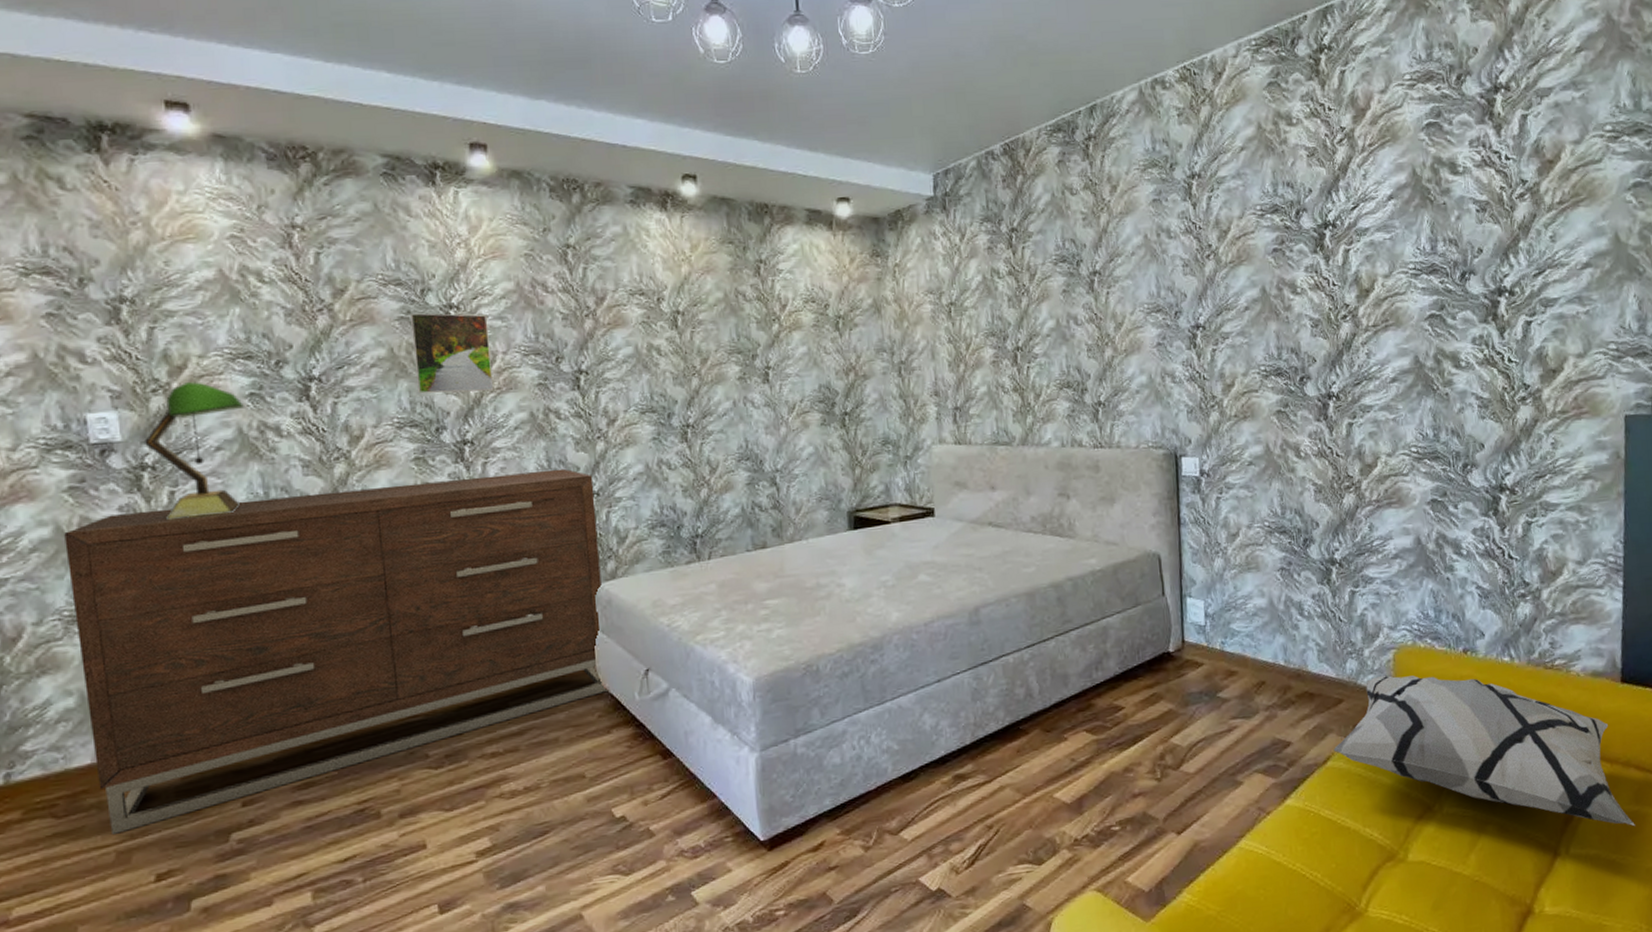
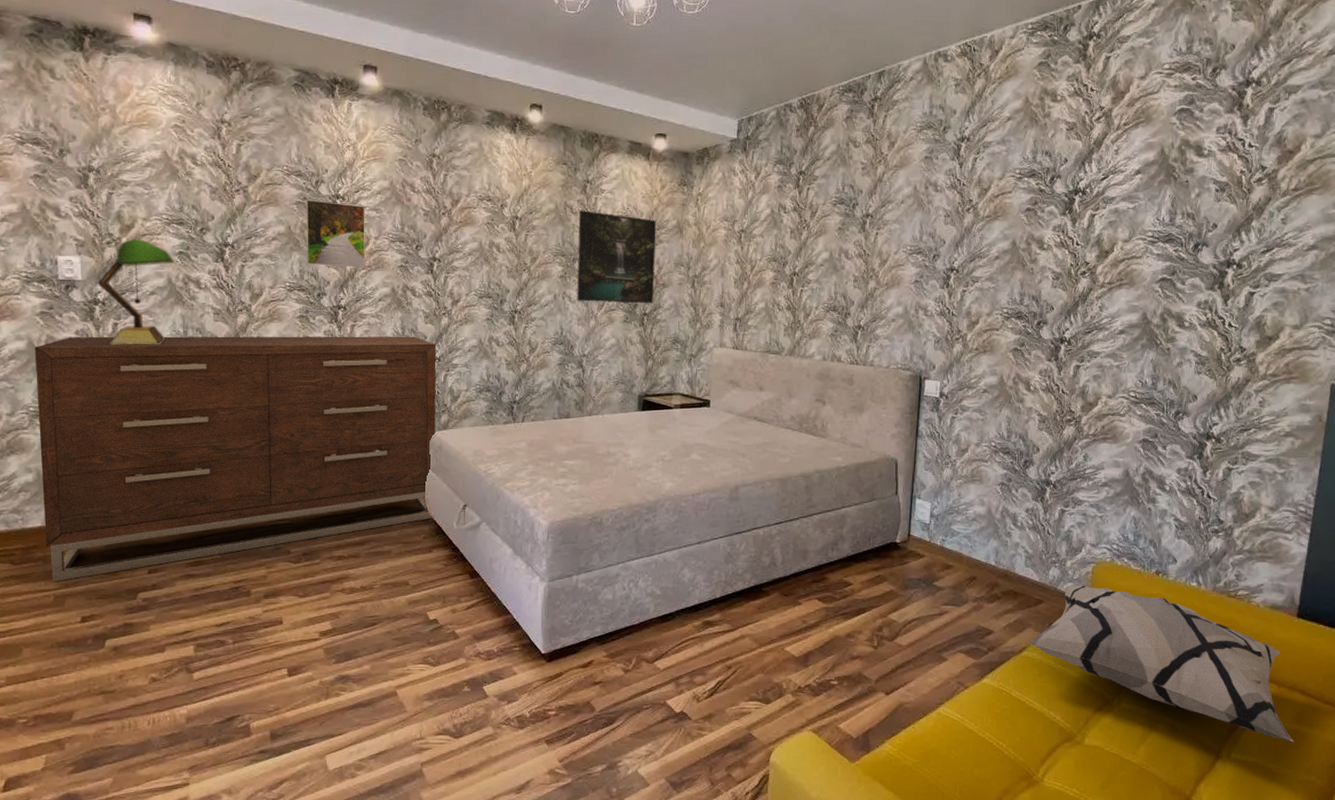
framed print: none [754,296,855,406] -> present [577,210,657,304]

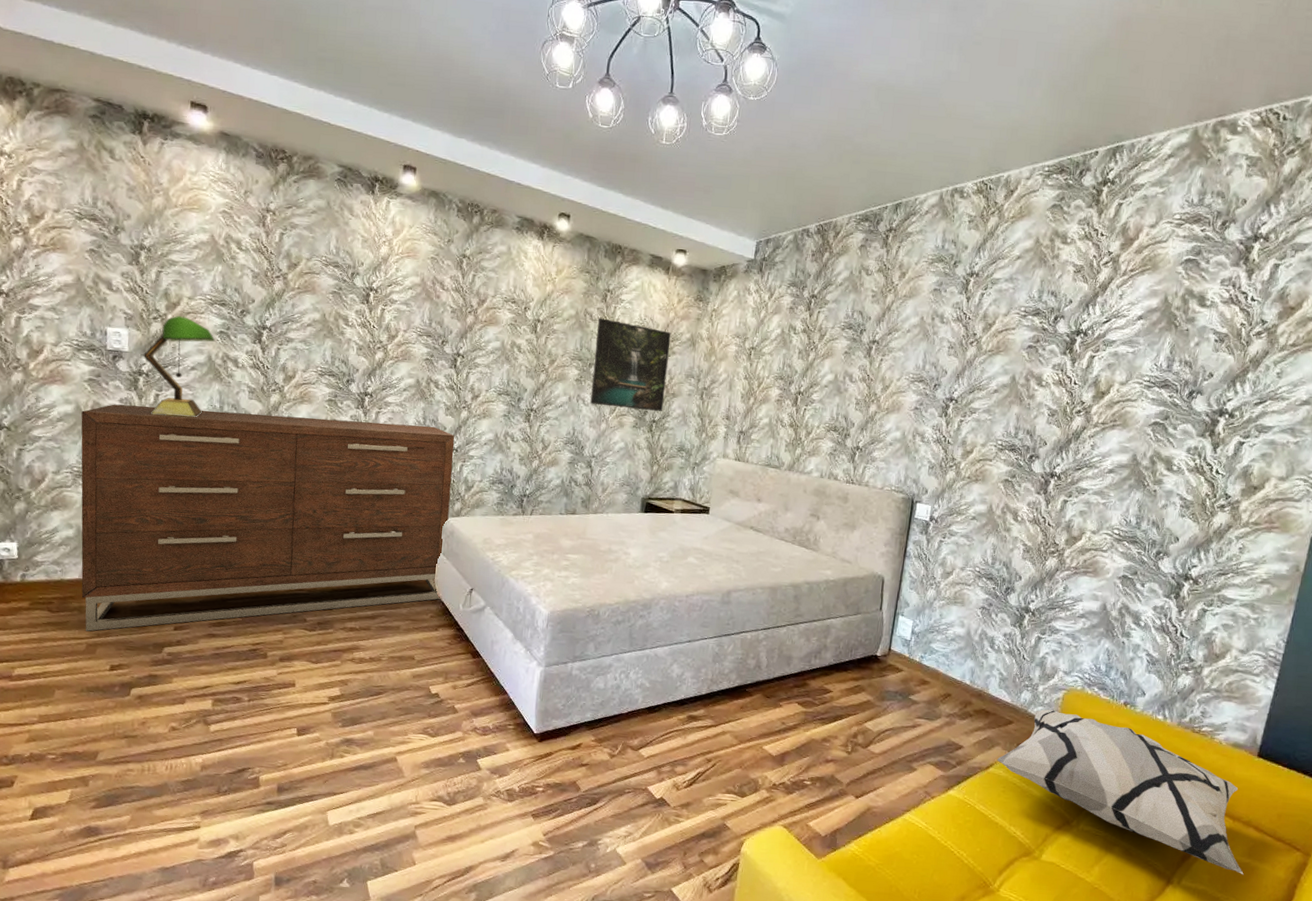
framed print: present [306,200,366,268] -> none [338,290,397,359]

